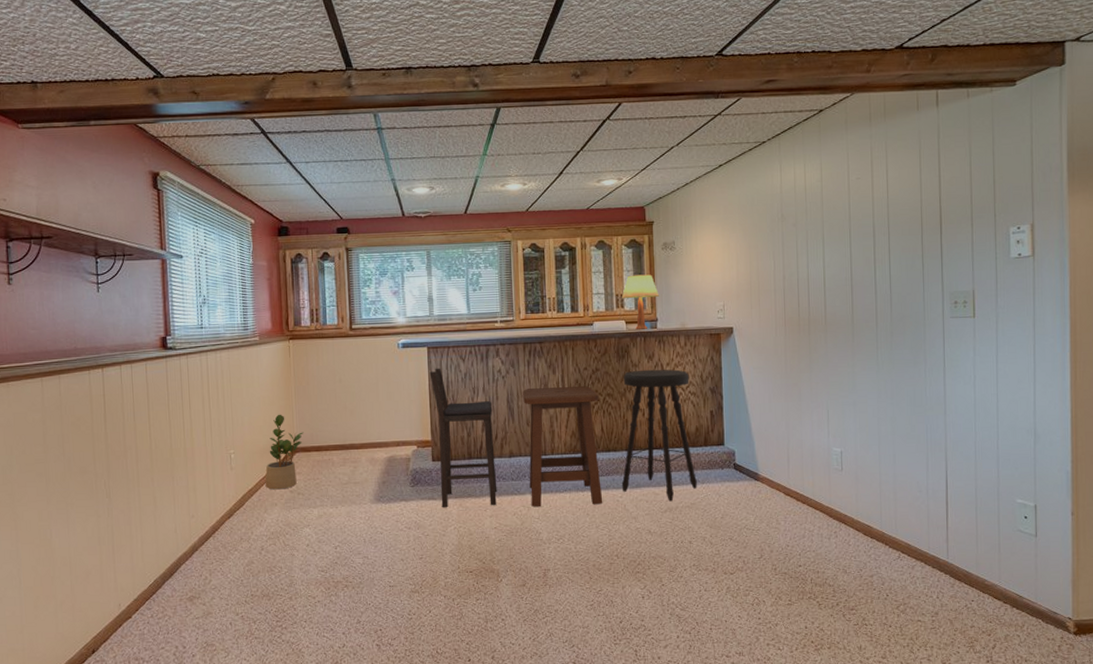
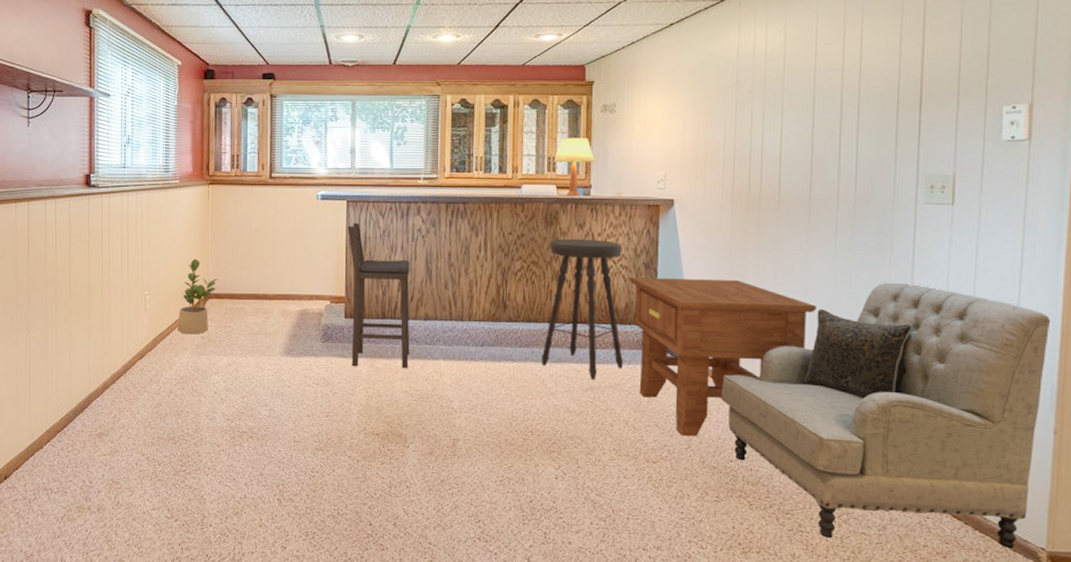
stool: present [523,386,603,507] -> none [442,250,523,377]
side table: none [697,398,866,546] -> present [629,278,817,436]
armchair: none [787,389,1062,629] -> present [721,281,1051,548]

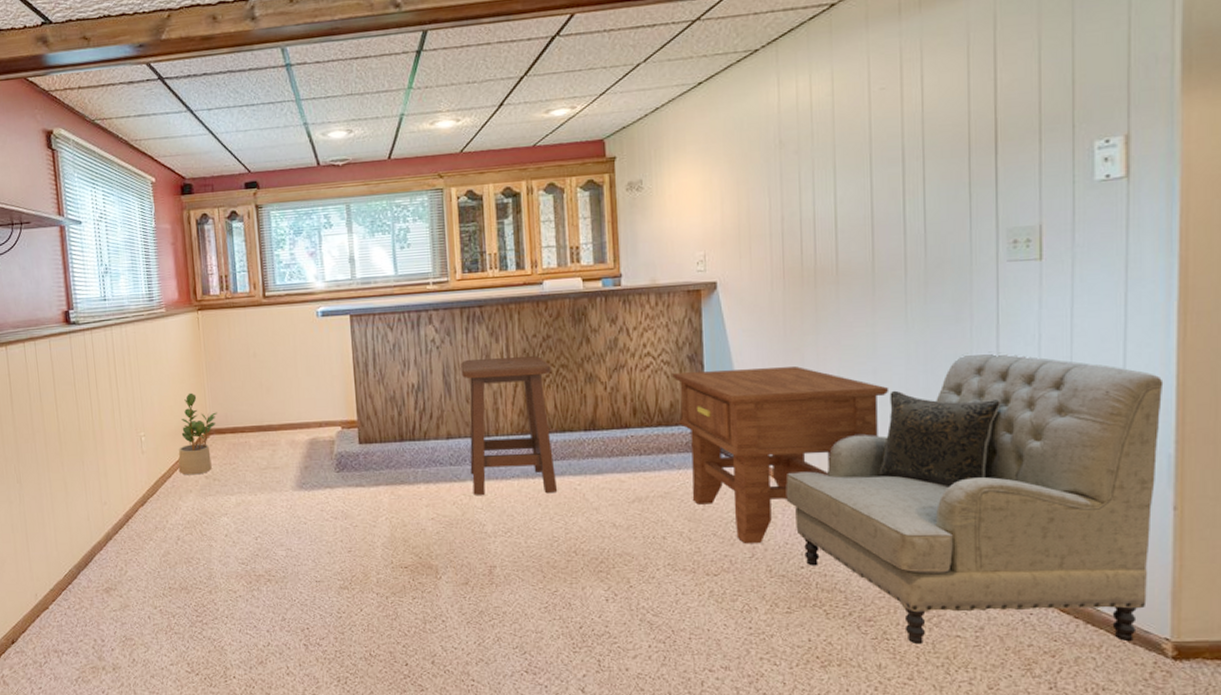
bar stool: present [347,222,410,368] -> none [353,338,434,495]
stool: none [442,250,523,377] -> present [461,356,558,495]
music stool: present [541,238,623,380] -> none [579,334,672,490]
table lamp: present [553,135,595,196] -> none [576,219,623,288]

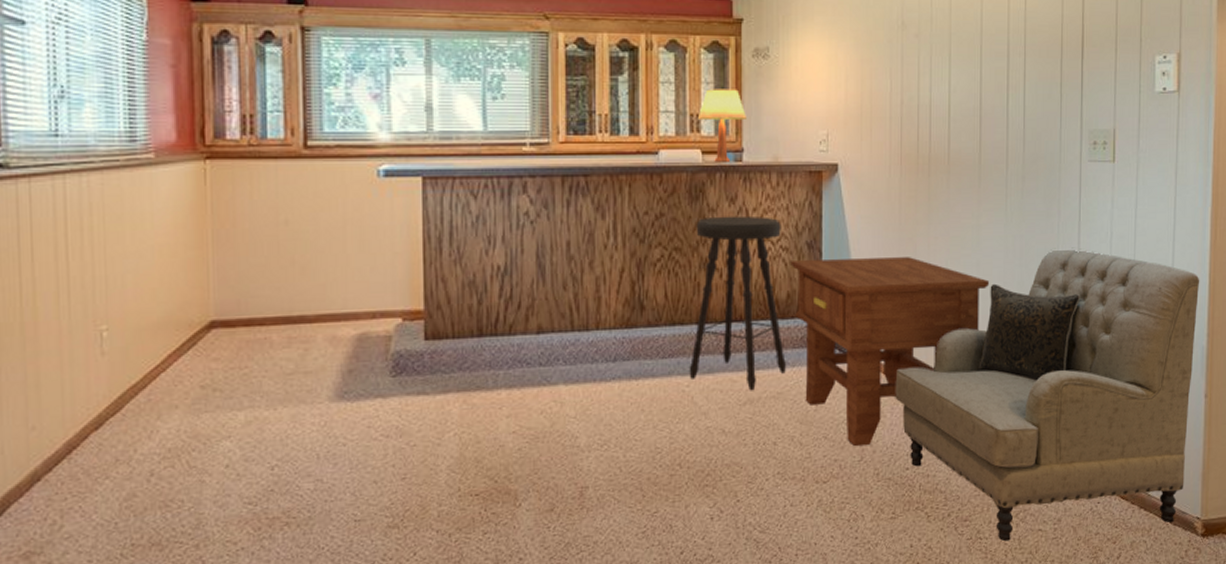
potted plant: present [178,392,217,475] -> none [158,270,225,385]
stool: present [461,356,558,495] -> none [559,237,664,402]
table lamp: none [576,219,623,288] -> present [697,86,746,162]
music stool: none [579,334,672,490] -> present [689,215,786,391]

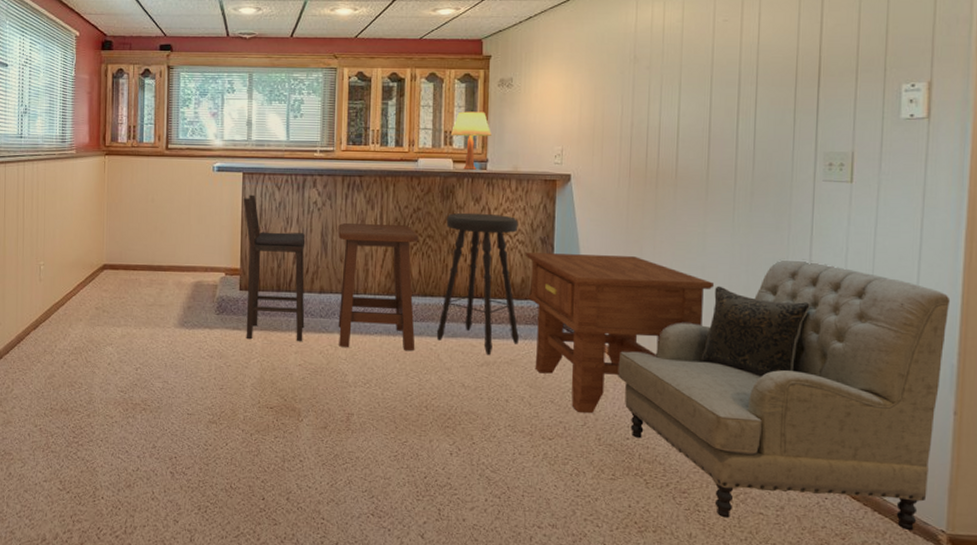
bar stool: none [424,207,519,405] -> present [243,194,306,341]
stool: none [559,237,664,402] -> present [338,223,419,351]

